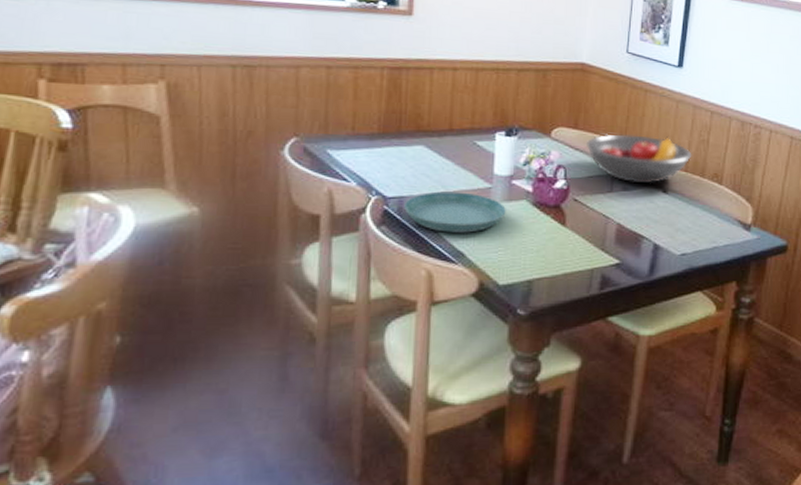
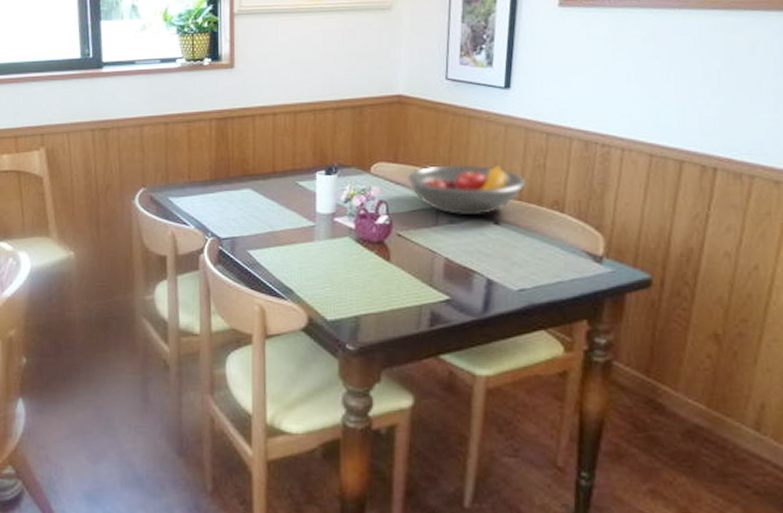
saucer: present [404,191,506,233] -> none [236,231,330,270]

